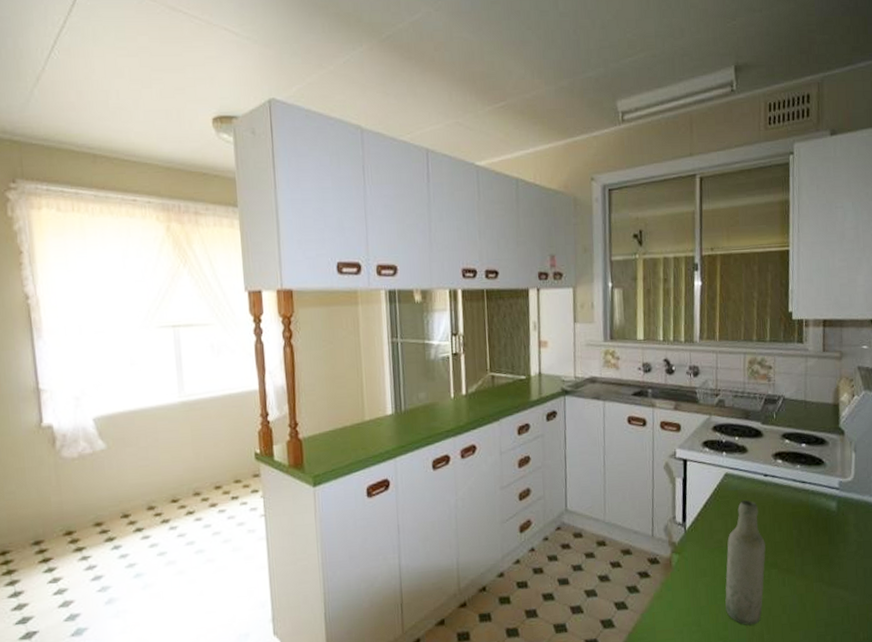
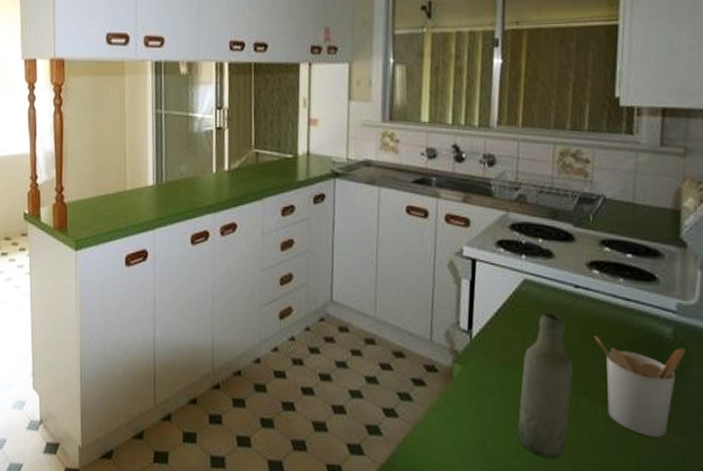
utensil holder: none [780,515,846,595] -> present [594,336,686,437]

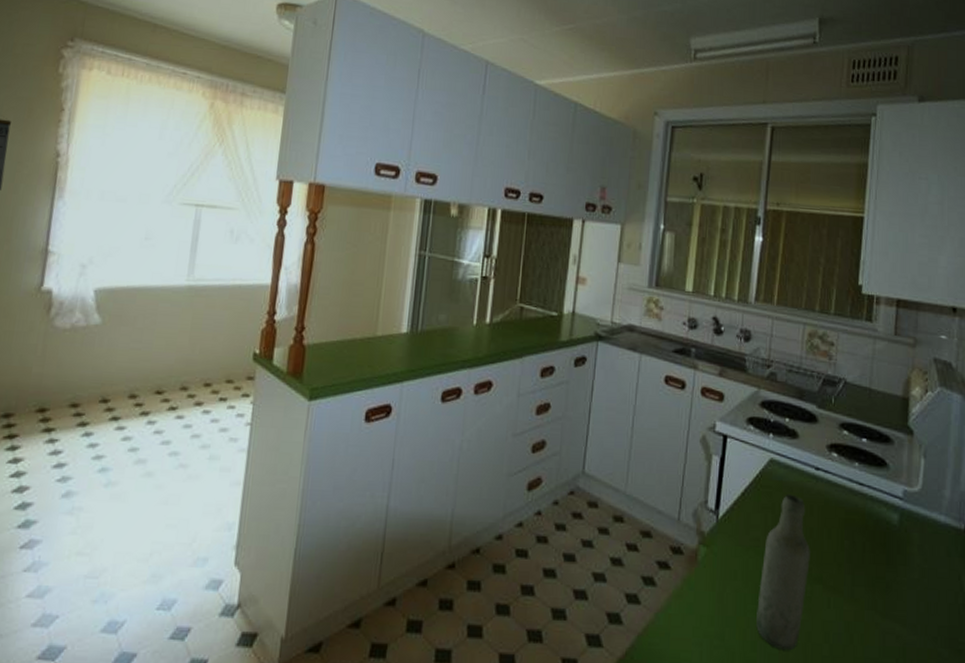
utensil holder: present [594,336,686,437] -> none [830,520,909,627]

